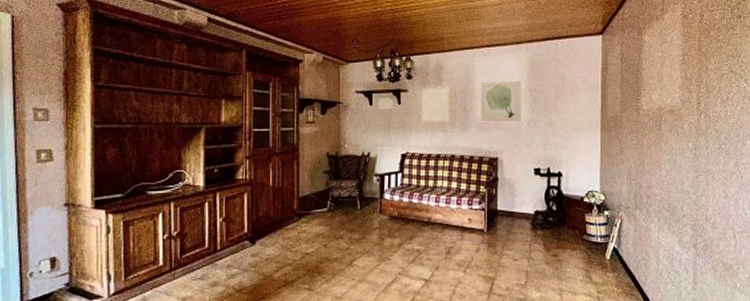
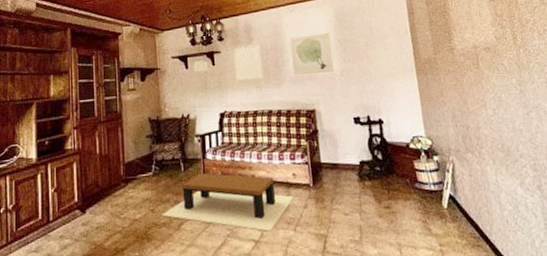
coffee table: none [334,212,467,273] -> present [162,173,294,233]

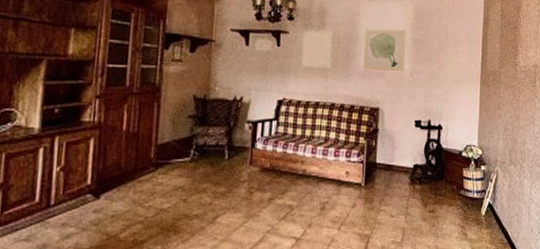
coffee table: present [162,173,294,233] -> none [195,163,343,231]

